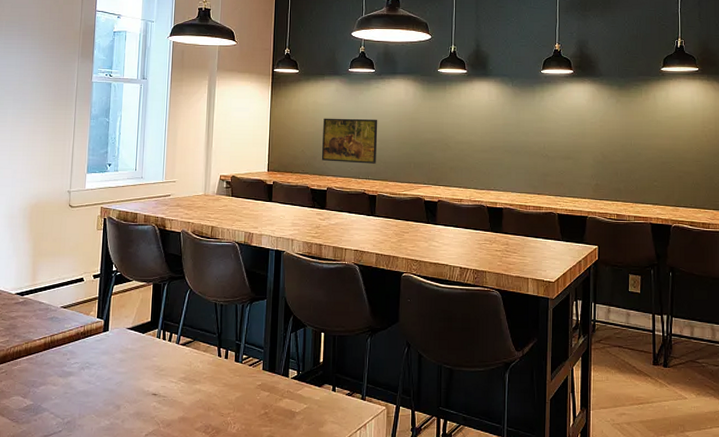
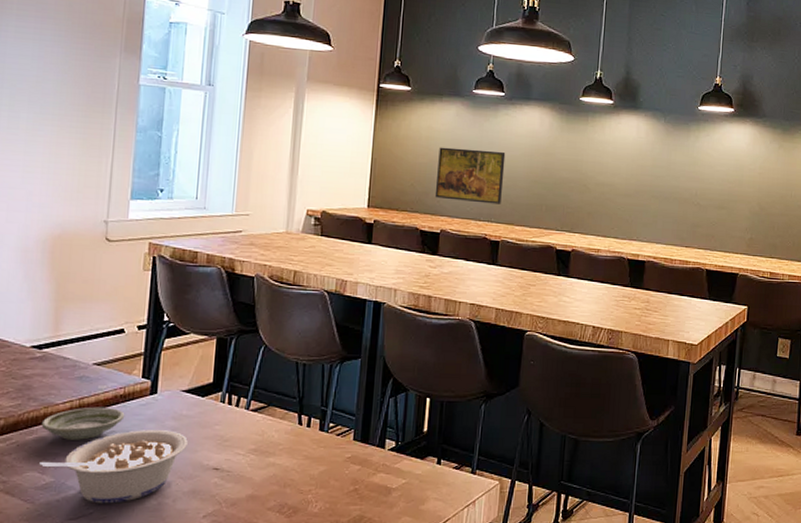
legume: none [22,361,132,423] -> present [39,430,188,504]
saucer: none [23,342,85,370] -> present [41,407,125,440]

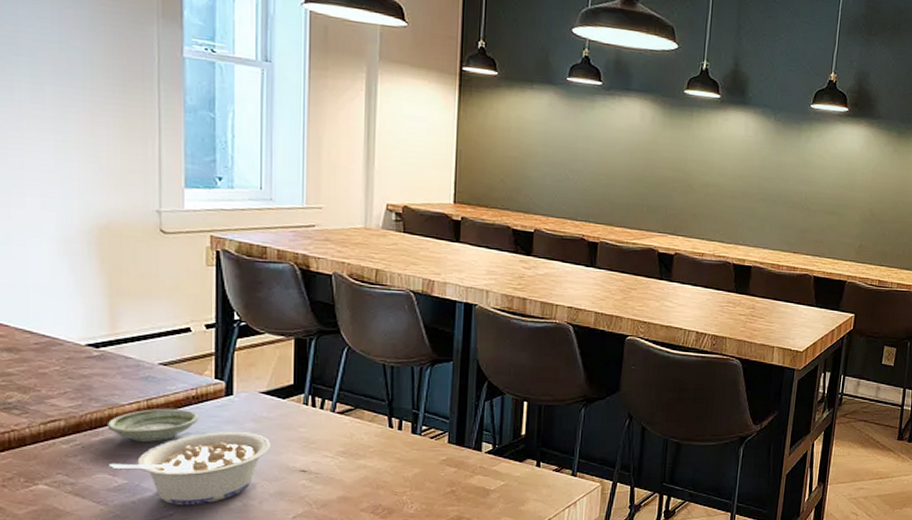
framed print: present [434,147,506,204] -> none [527,139,604,204]

